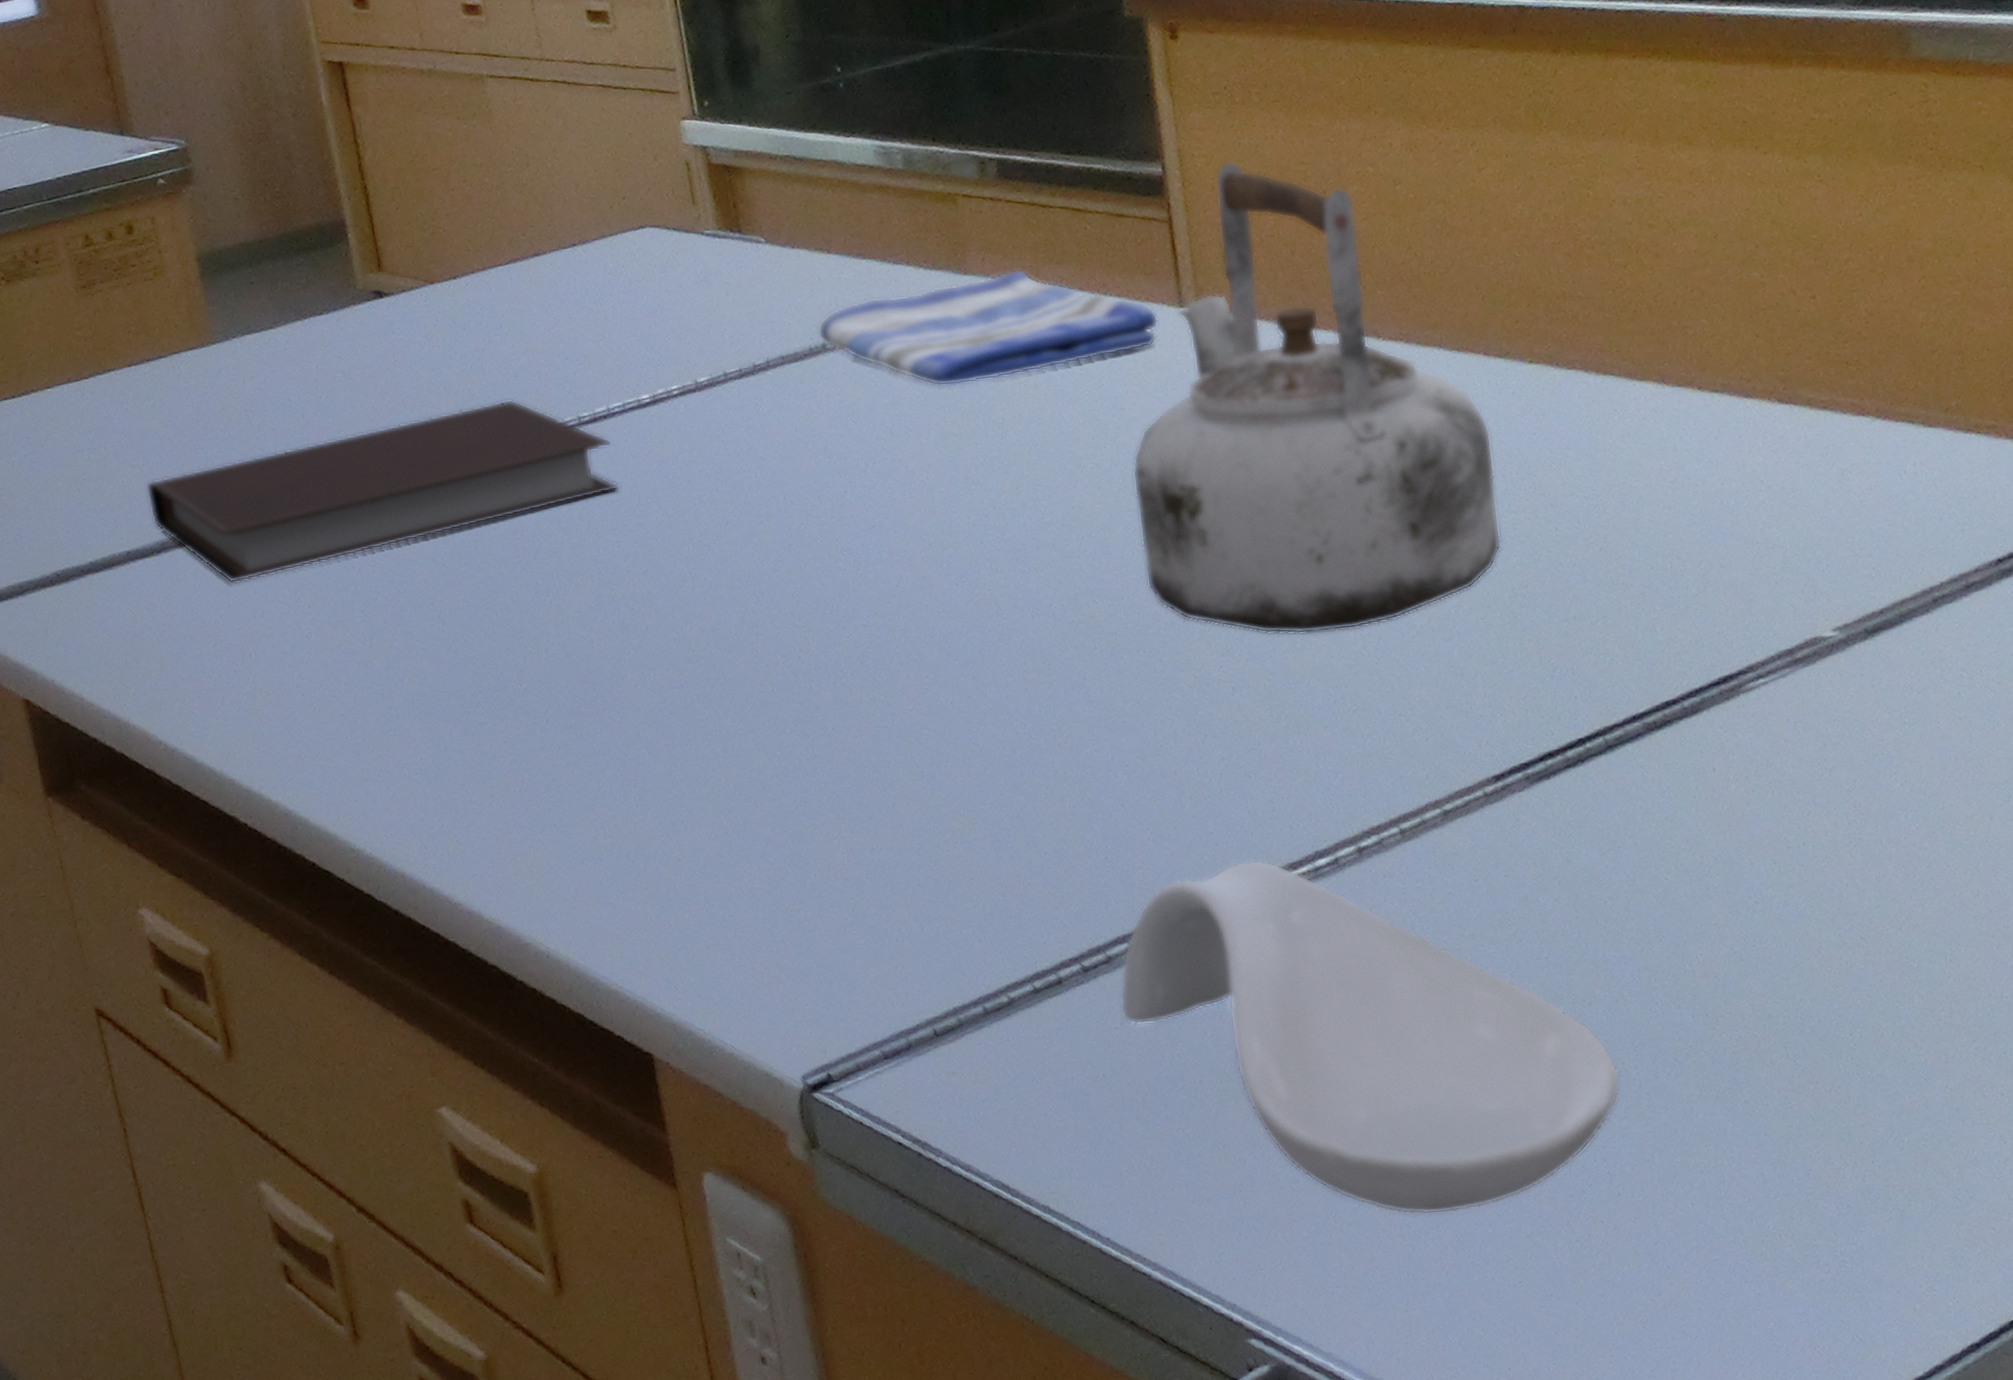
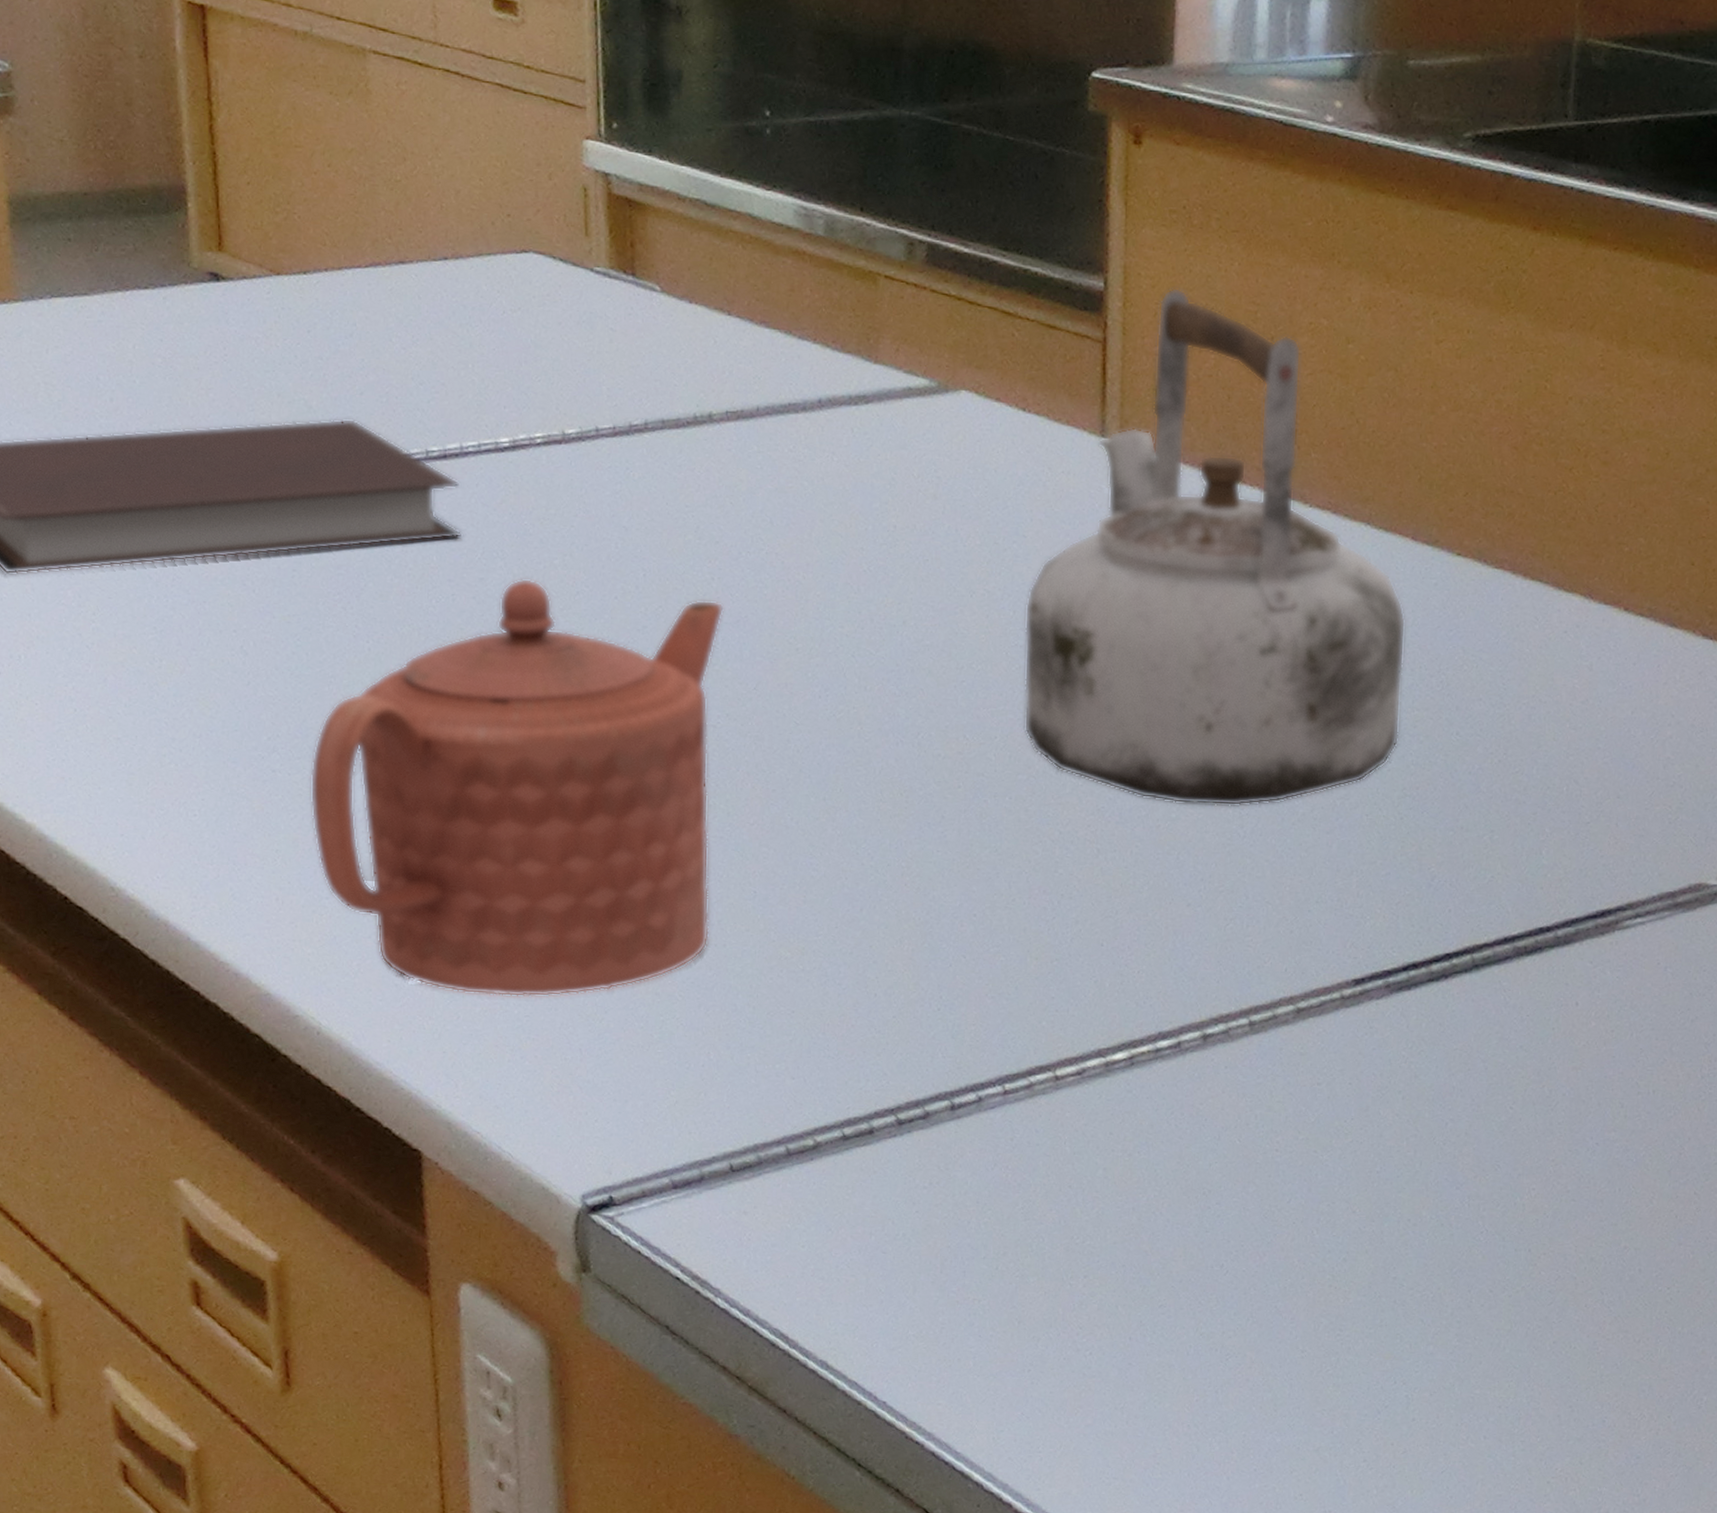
teapot: none [512,511,887,903] -> present [310,578,724,998]
dish towel: present [817,269,1159,387] -> none [706,366,1076,483]
spoon rest: present [1120,859,1621,1215] -> none [931,1031,1433,1418]

